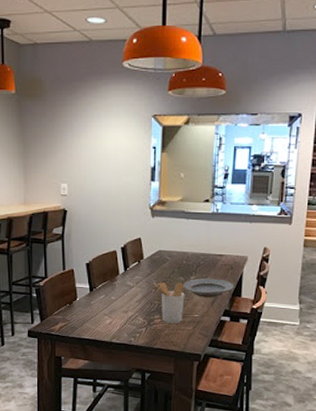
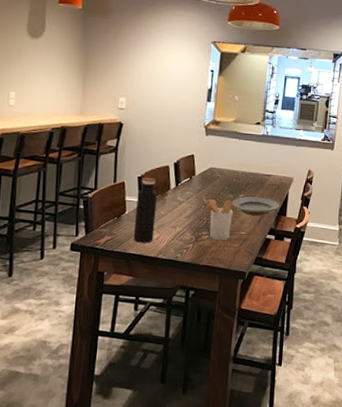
water bottle: none [86,263,106,328] -> present [133,177,157,243]

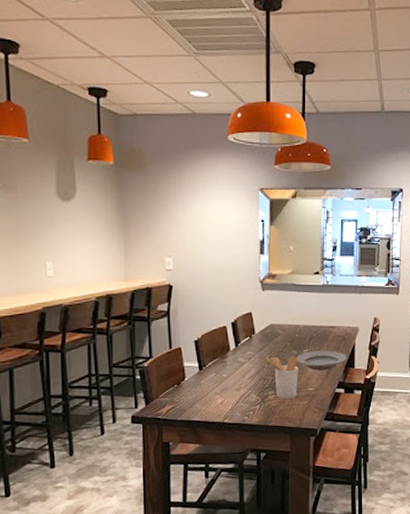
water bottle: present [133,177,157,243] -> none [195,340,218,409]

